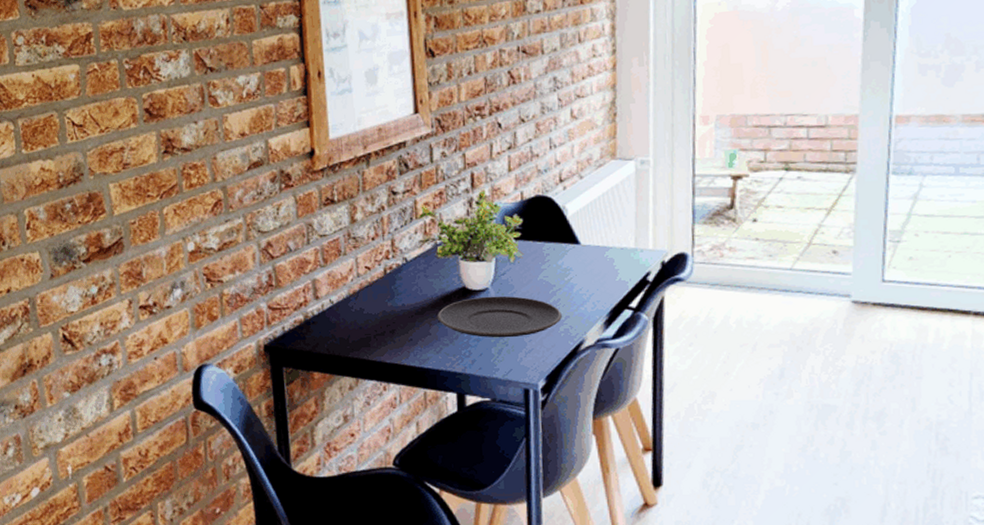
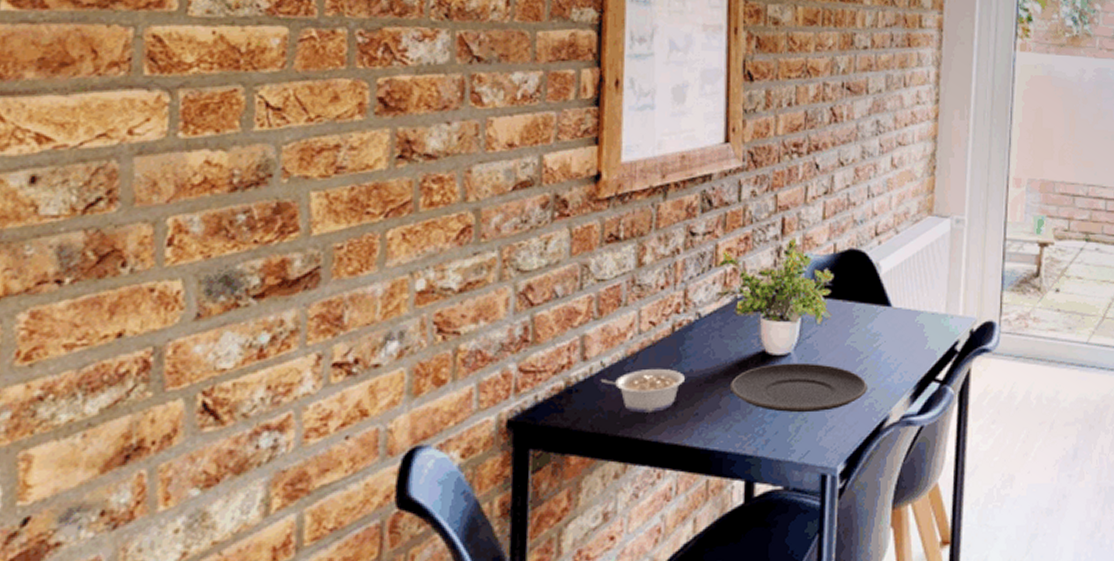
legume: none [330,304,398,339] -> present [600,369,685,413]

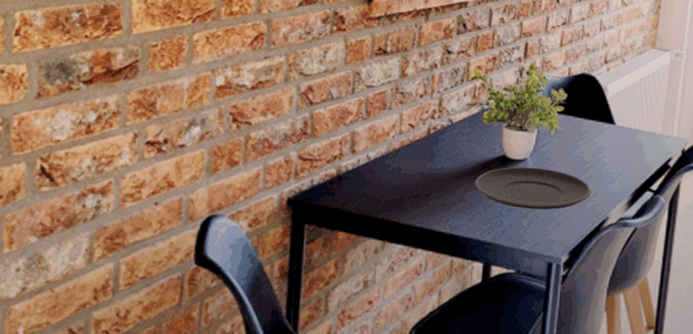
legume: present [600,369,685,413] -> none [366,164,437,201]

